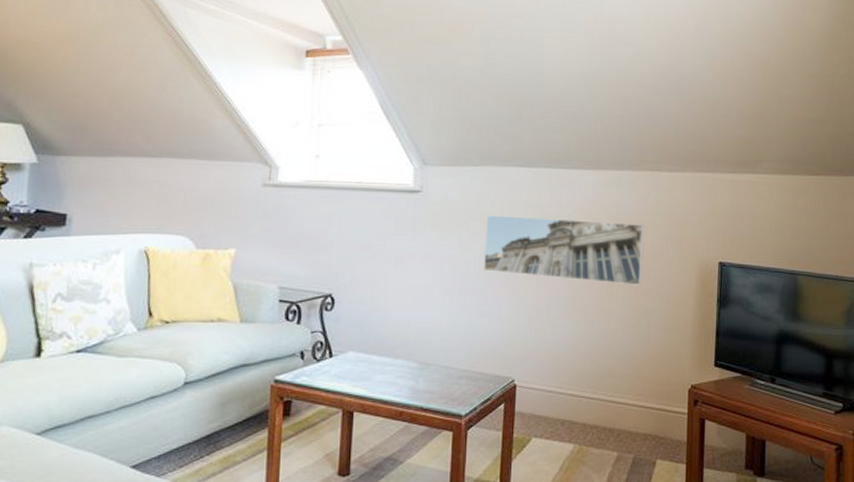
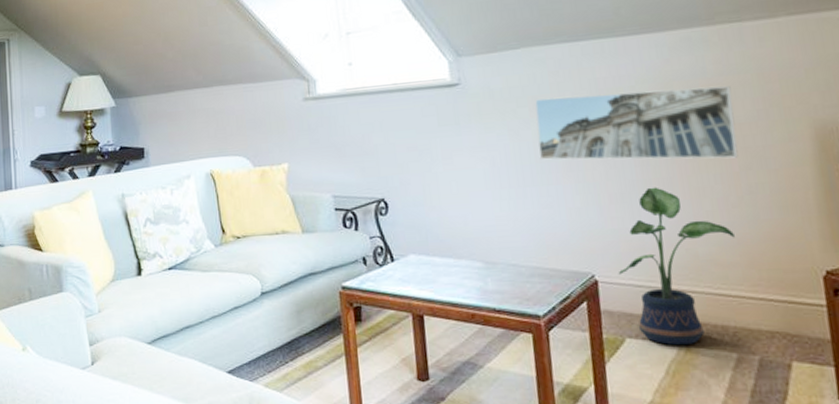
potted plant: none [534,304,630,445] -> present [618,187,735,346]

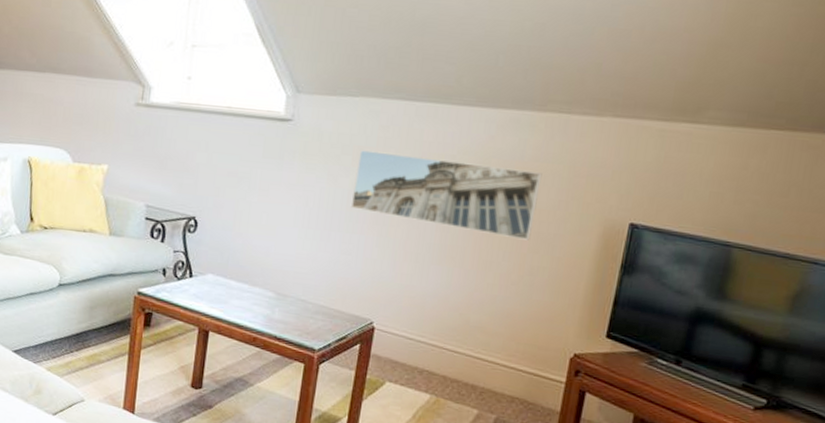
potted plant: present [618,187,735,346] -> none [394,252,506,397]

